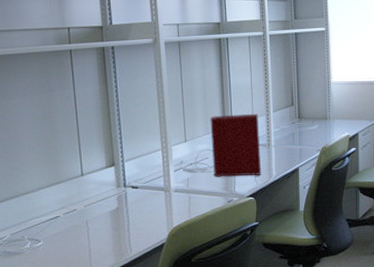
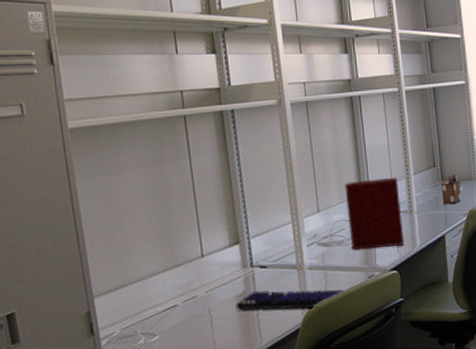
keyboard: none [109,208,206,227] -> present [236,289,345,310]
desk organizer: none [298,113,316,140] -> present [441,174,461,204]

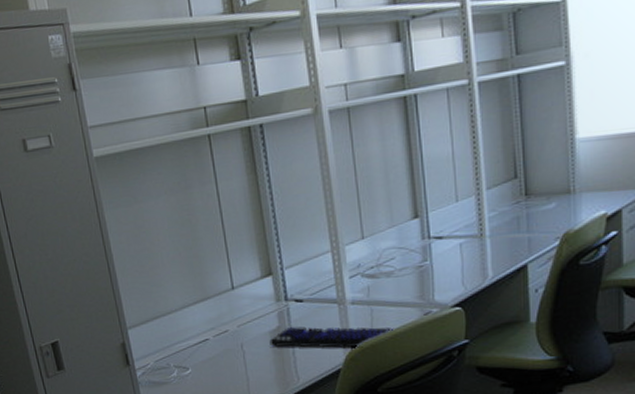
binder: present [345,177,405,250] -> none [395,193,472,283]
desk organizer: present [441,174,461,204] -> none [525,186,553,225]

